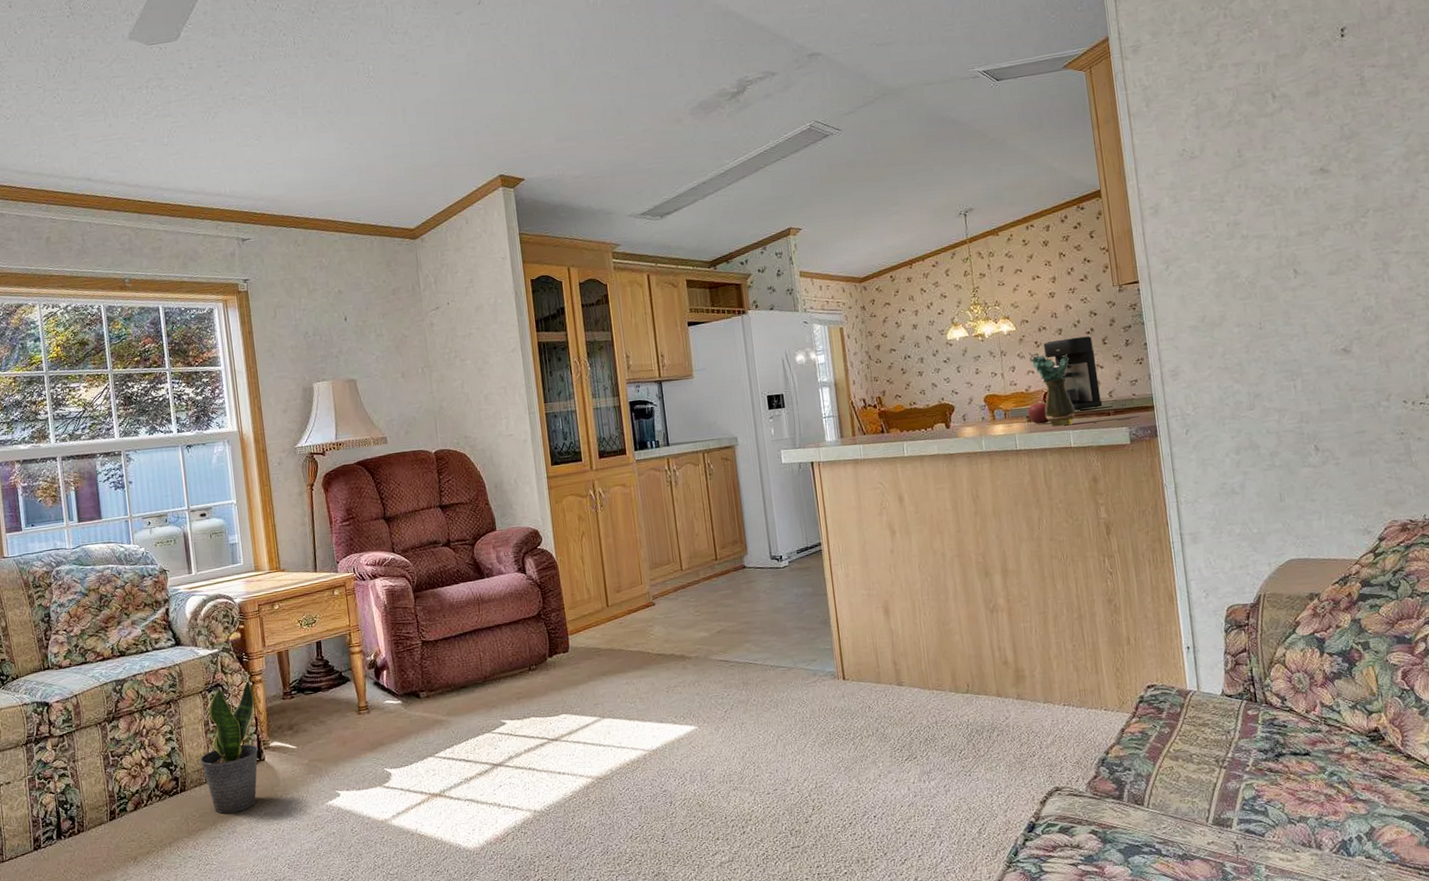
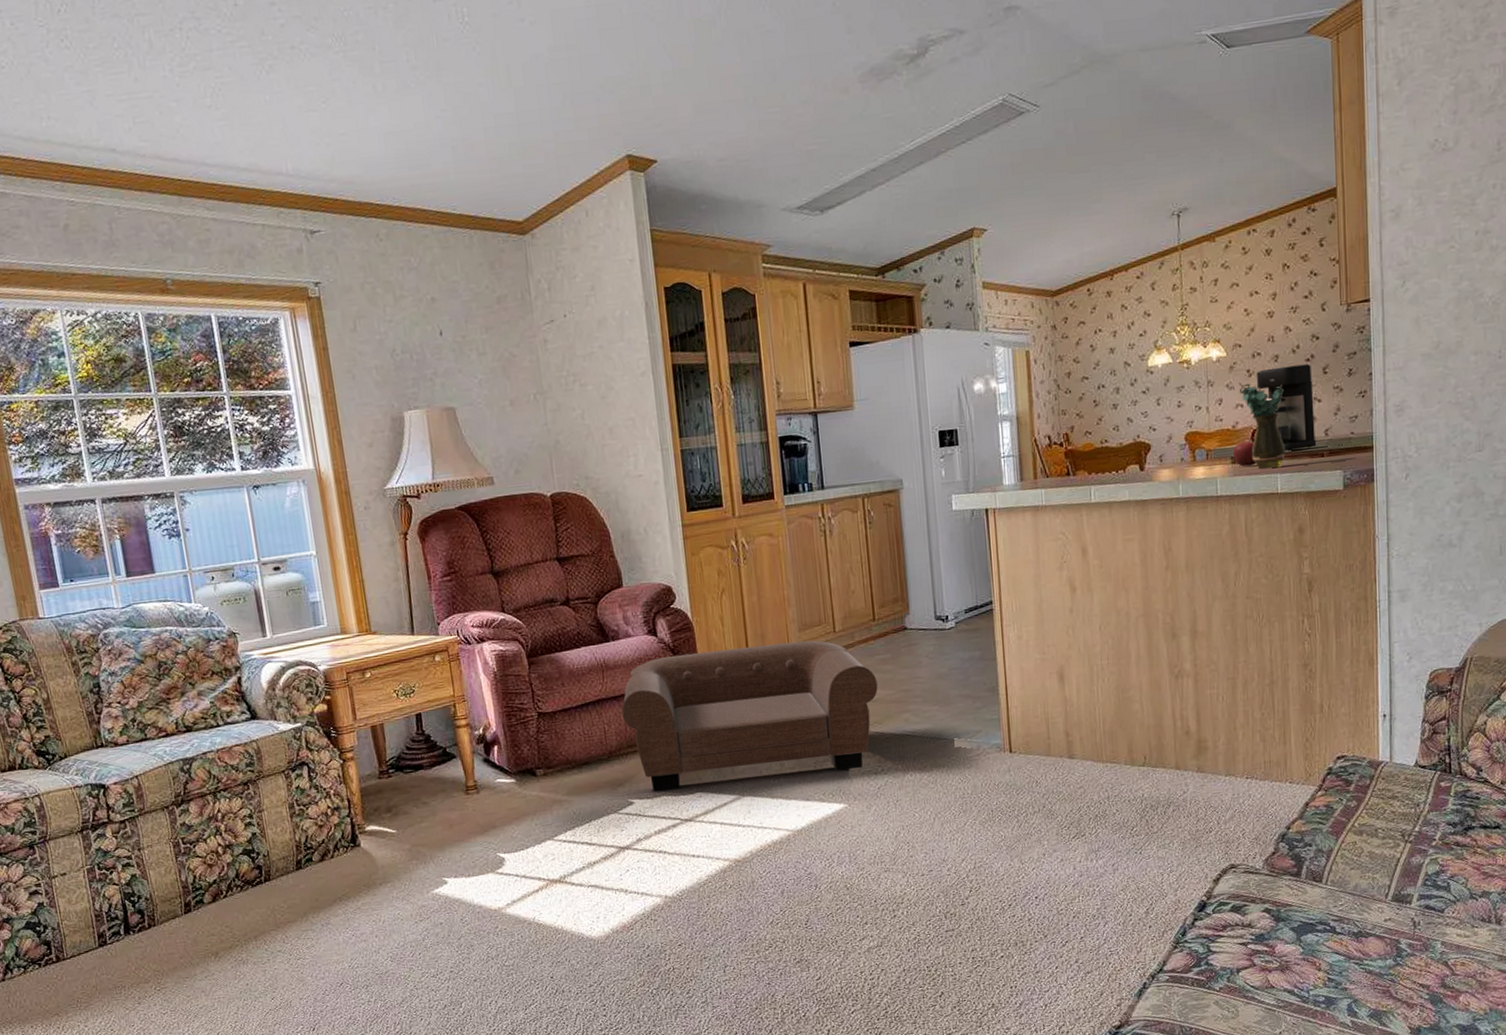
potted plant: present [199,680,259,814] -> none [285,757,353,904]
dog bed: none [495,577,722,713] -> present [621,640,878,791]

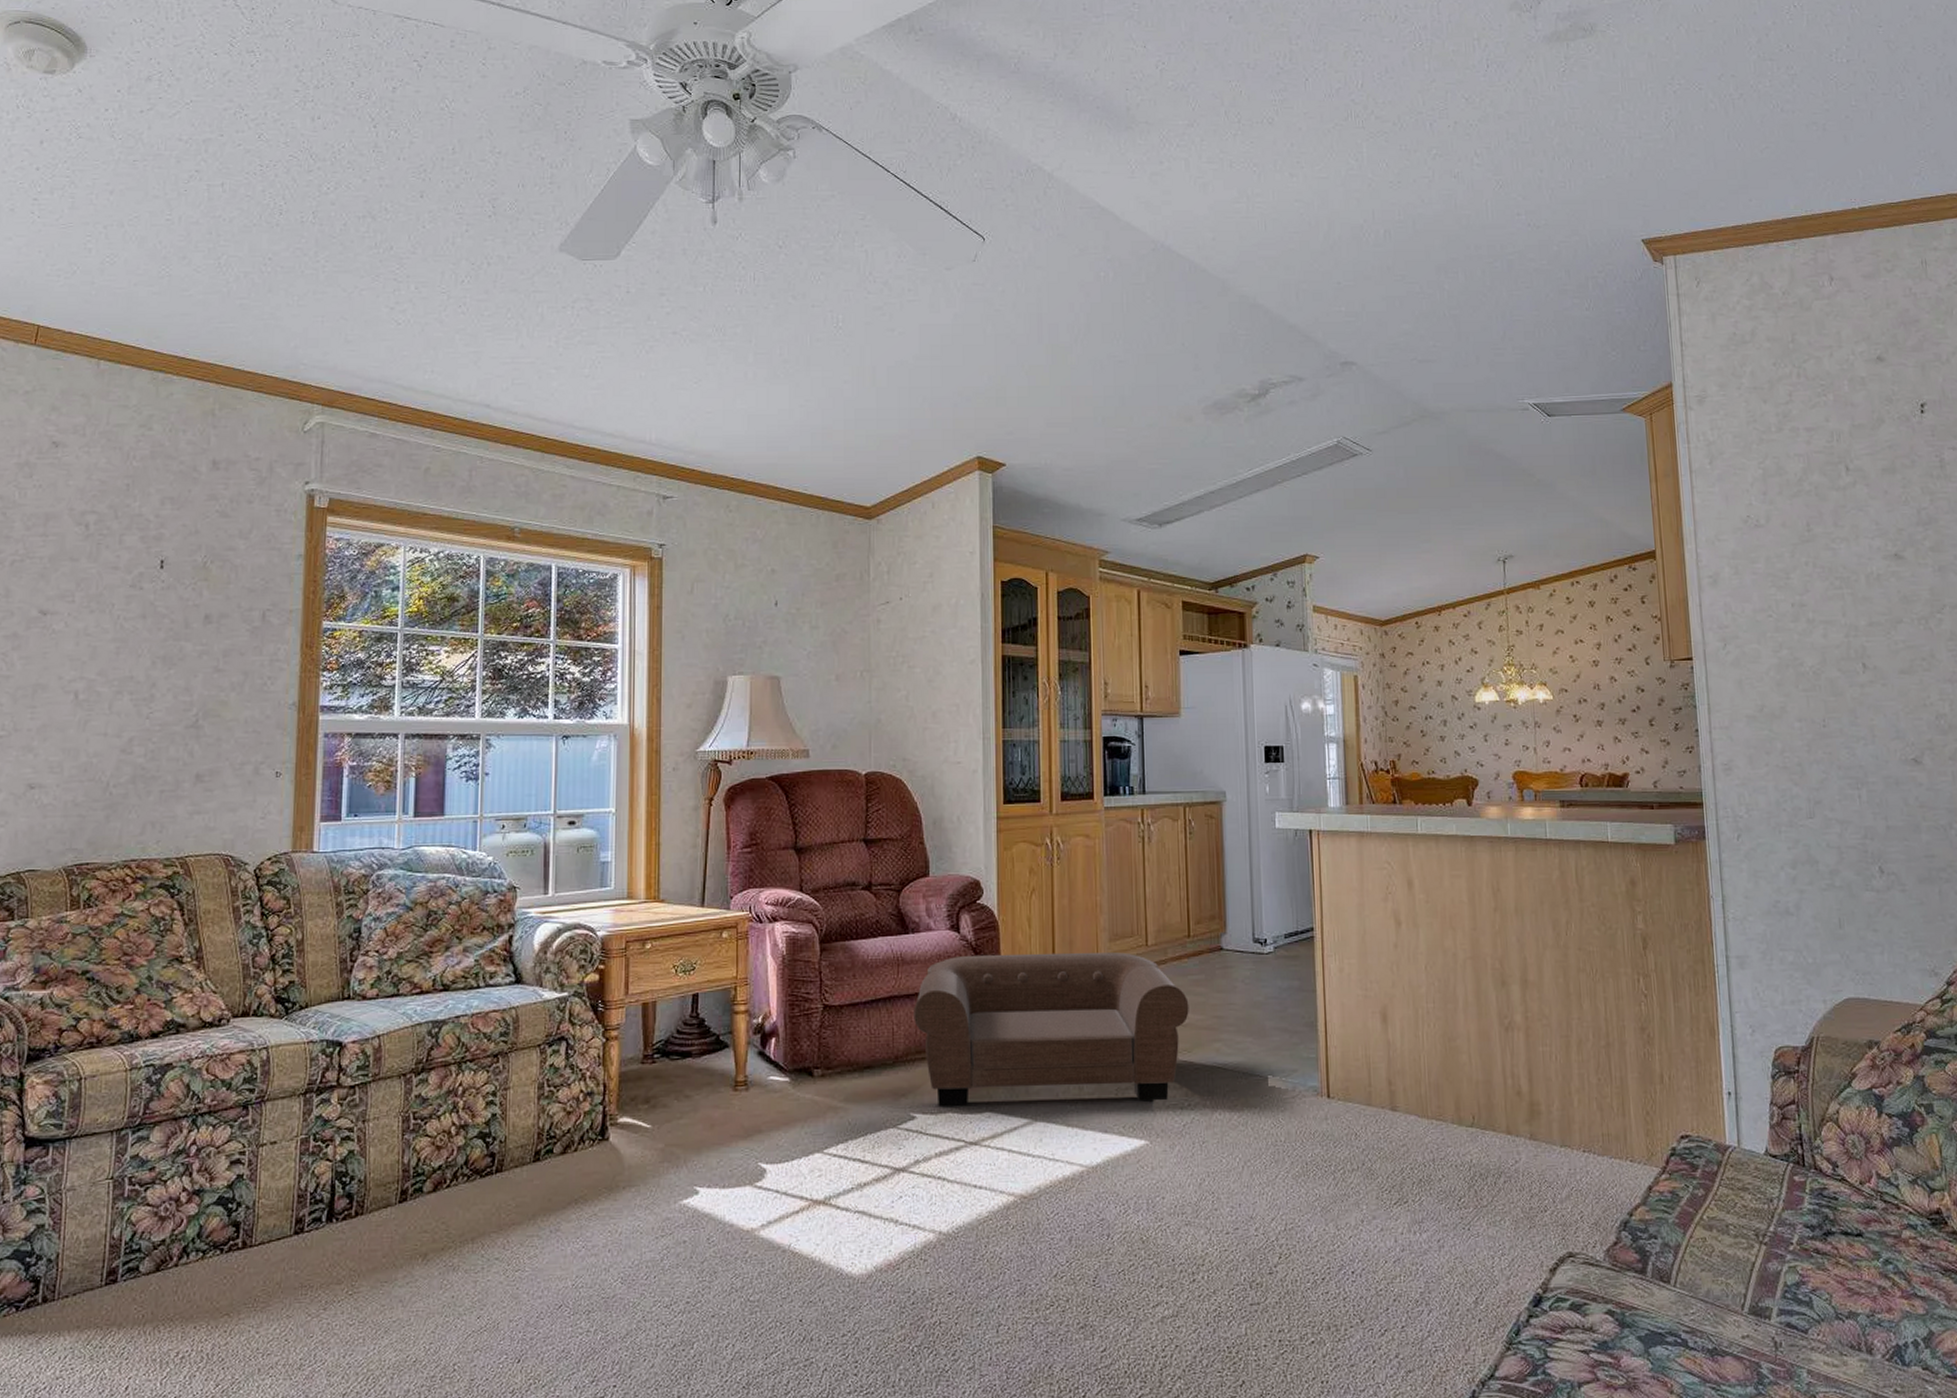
fruit: present [1233,439,1256,467] -> none [1562,785,1585,811]
vase: present [1238,383,1286,470] -> none [1565,727,1615,816]
coffee maker: present [1256,364,1317,452] -> none [1582,715,1646,800]

